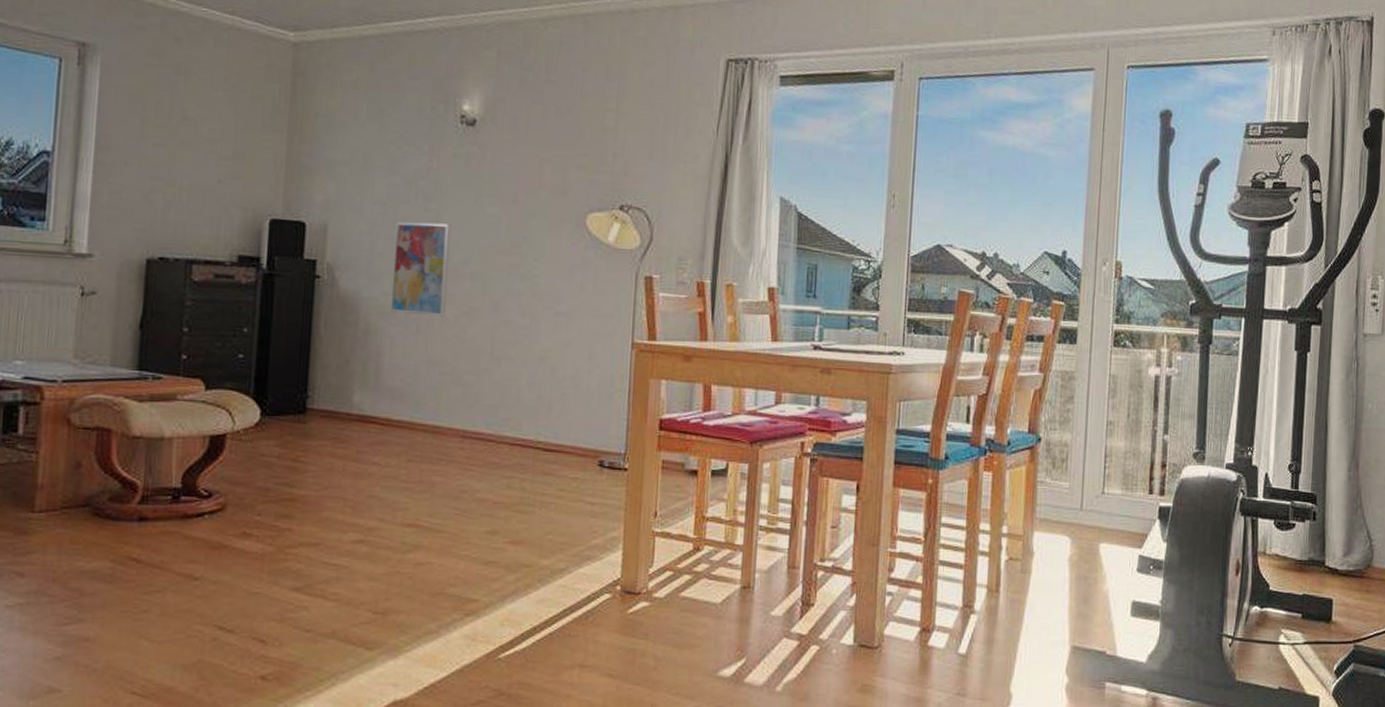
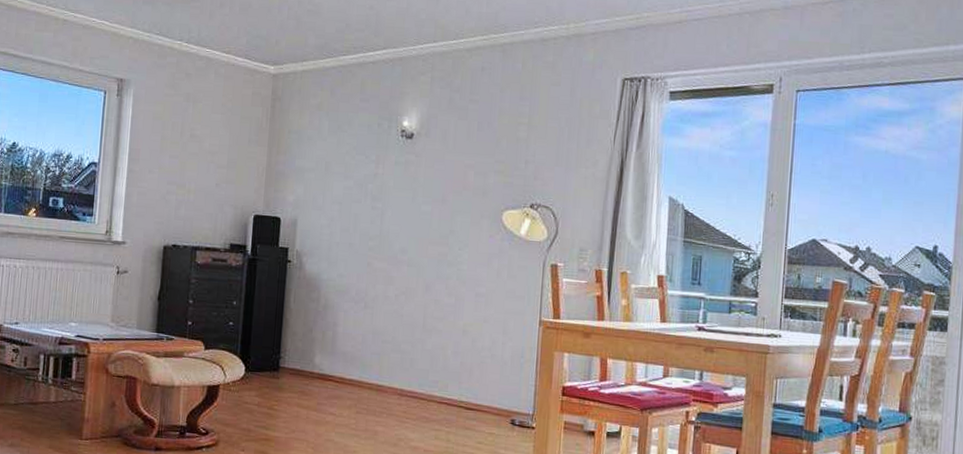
wall art: present [390,221,451,317] -> none [344,217,393,296]

